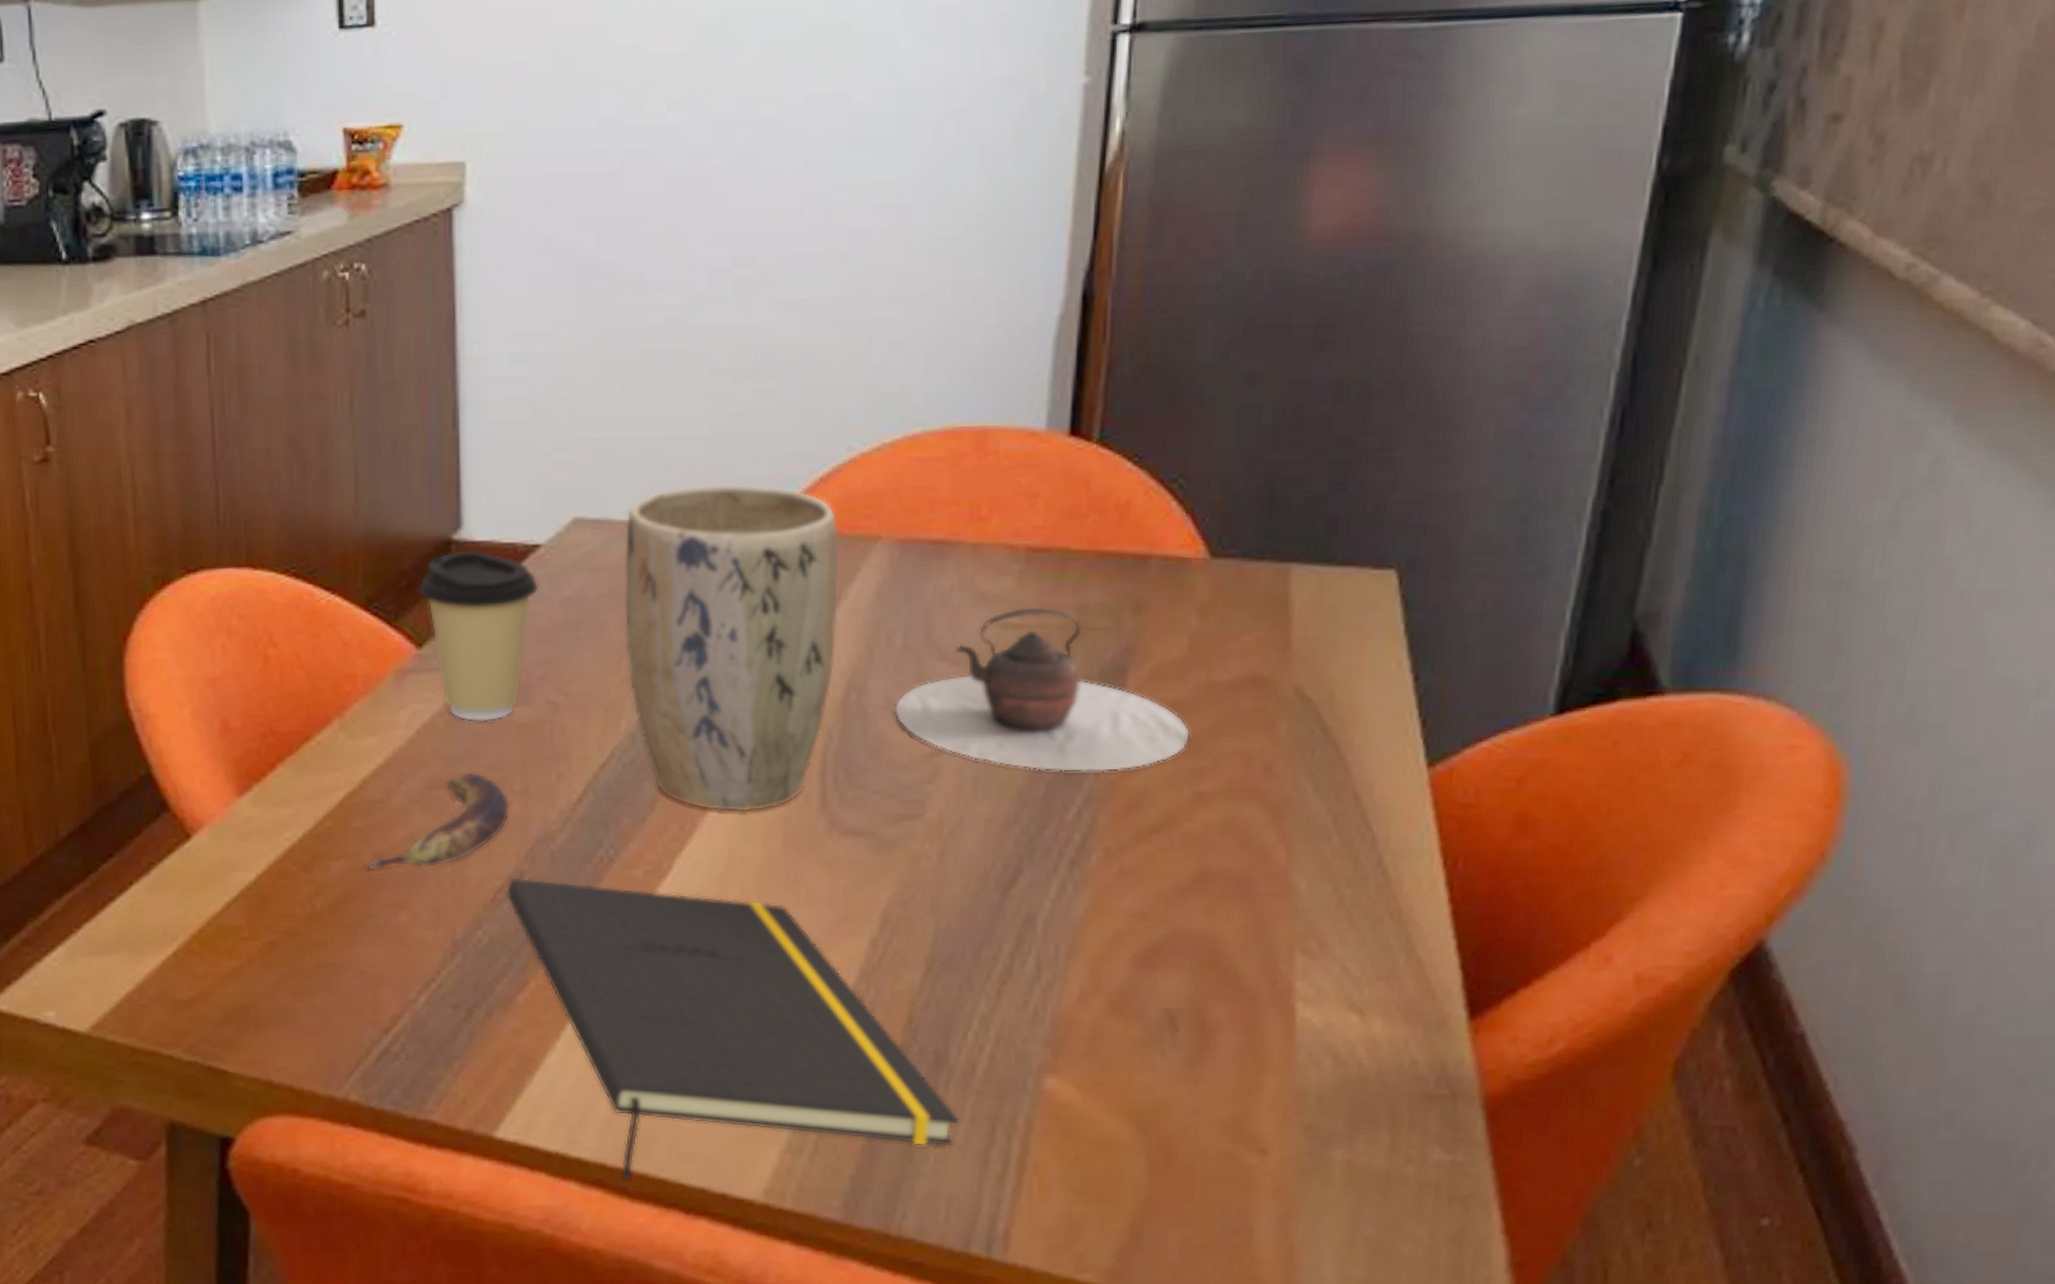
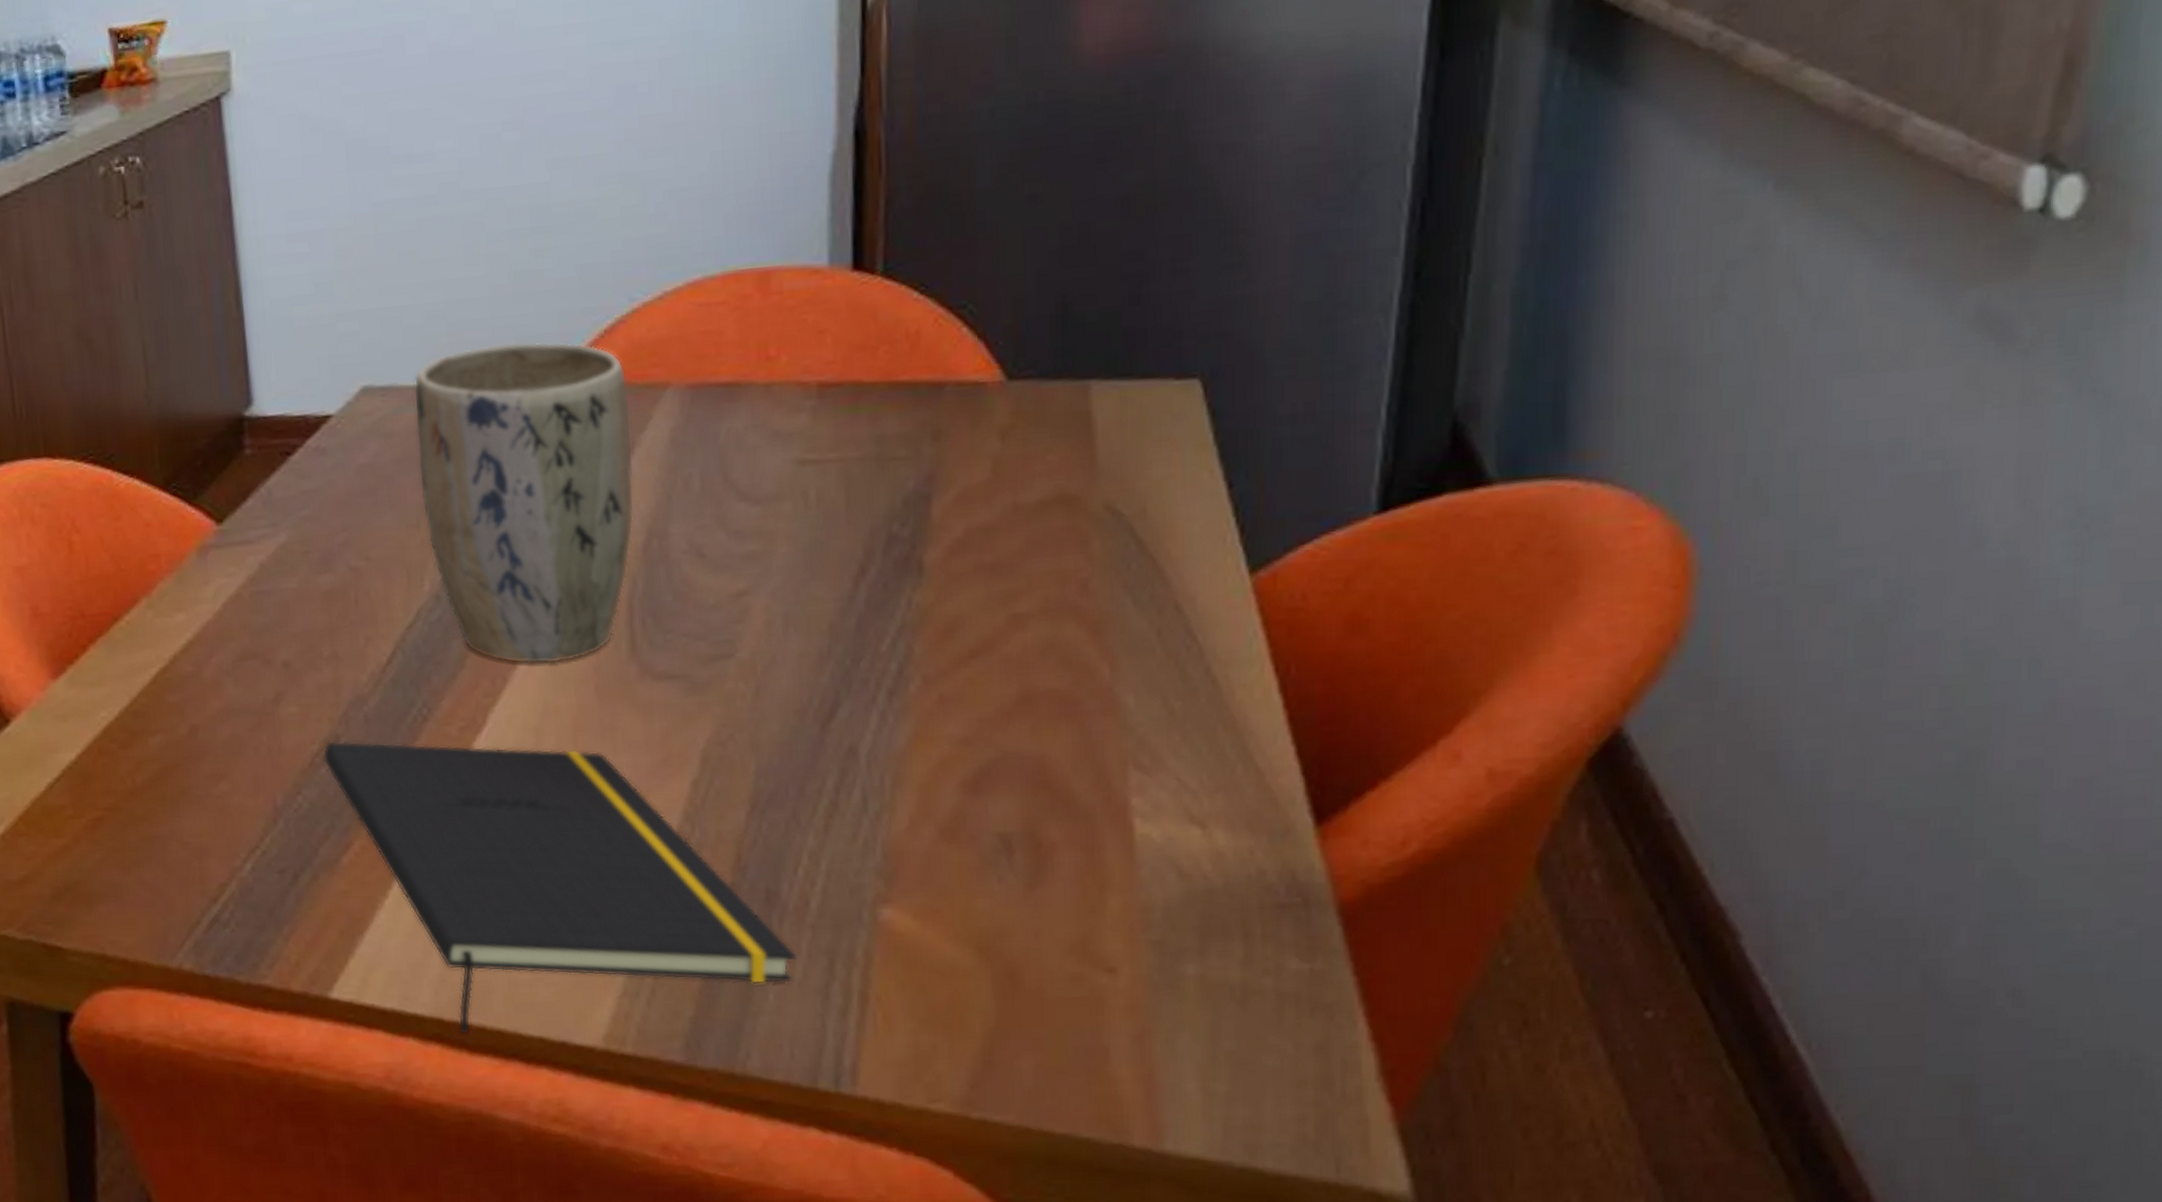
banana: present [363,772,510,871] -> none [180,641,322,744]
coffee cup: present [418,549,539,722] -> none [214,424,334,592]
teapot: present [894,606,1190,773] -> none [697,440,1001,603]

